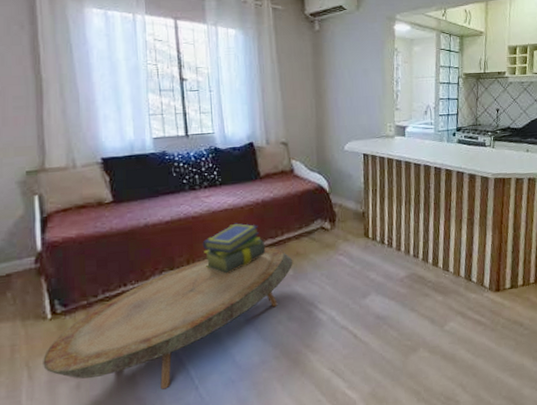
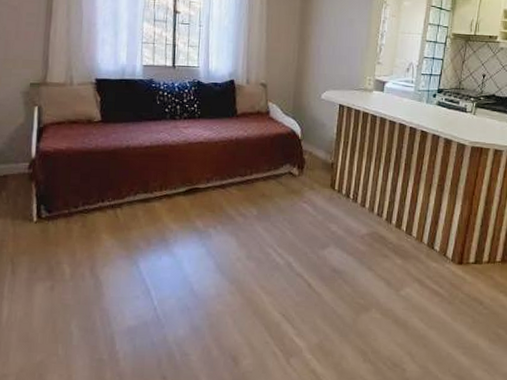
coffee table: present [43,247,293,390] -> none [25,184,258,305]
stack of books: present [202,223,266,274] -> none [176,156,234,205]

